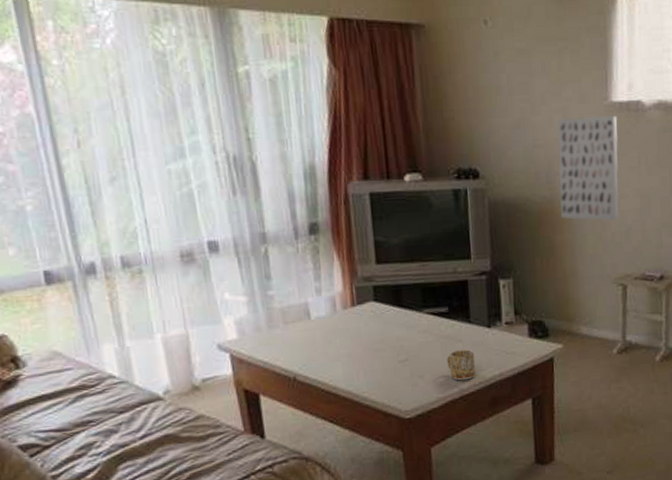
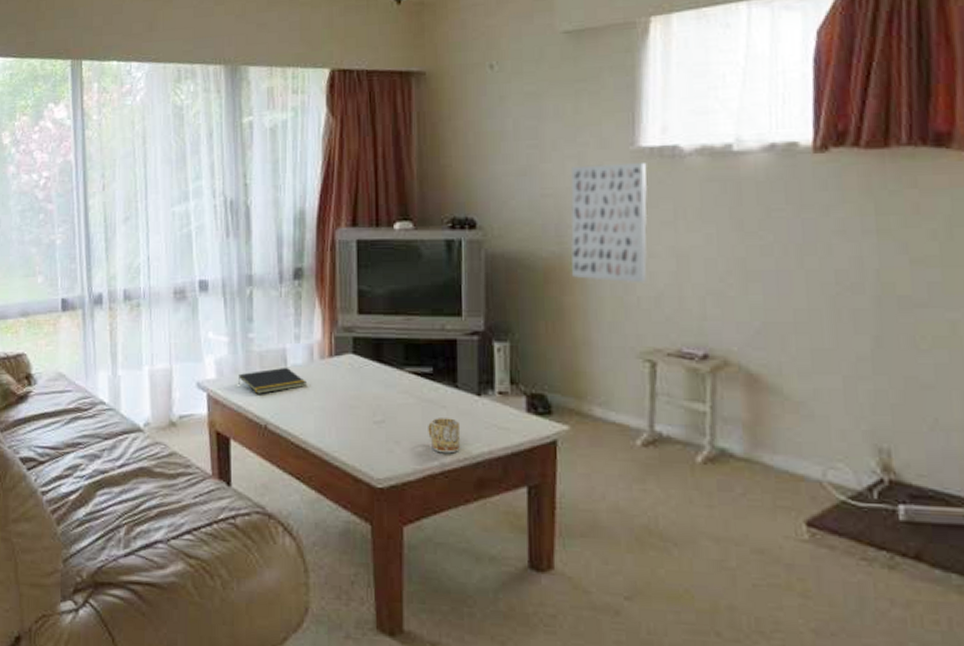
notepad: none [261,320,332,349] -> present [239,367,306,394]

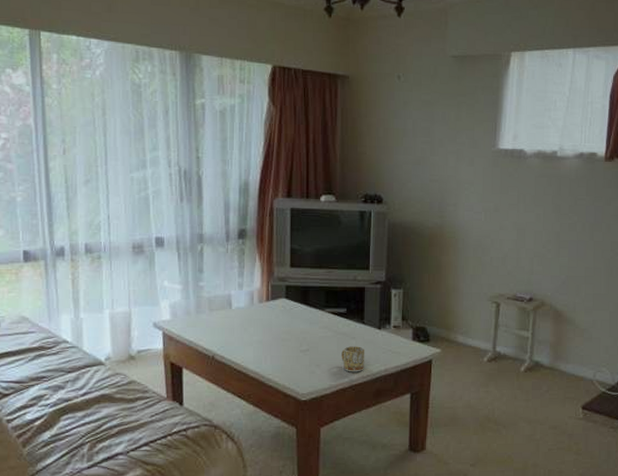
notepad: present [239,367,306,394] -> none [190,309,248,331]
wall art: present [570,163,648,284] -> none [448,159,503,248]

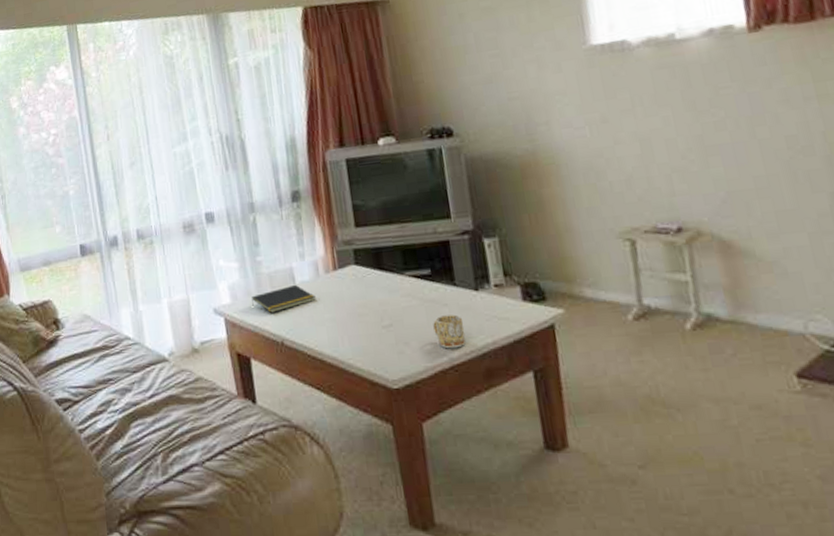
notepad: none [190,309,248,331] -> present [251,284,316,313]

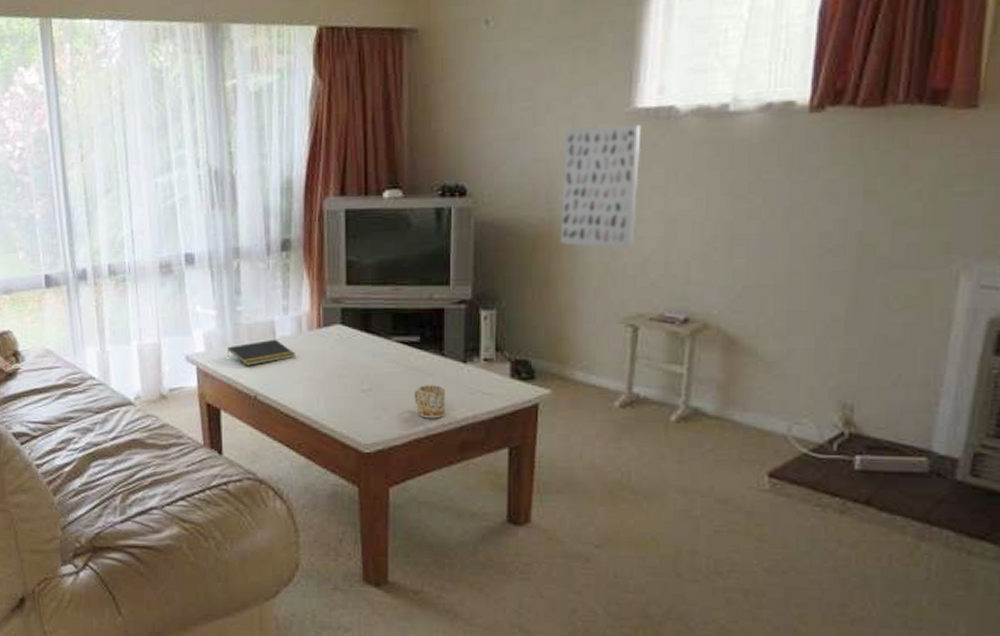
wall art: none [531,59,617,171] -> present [559,125,642,250]

